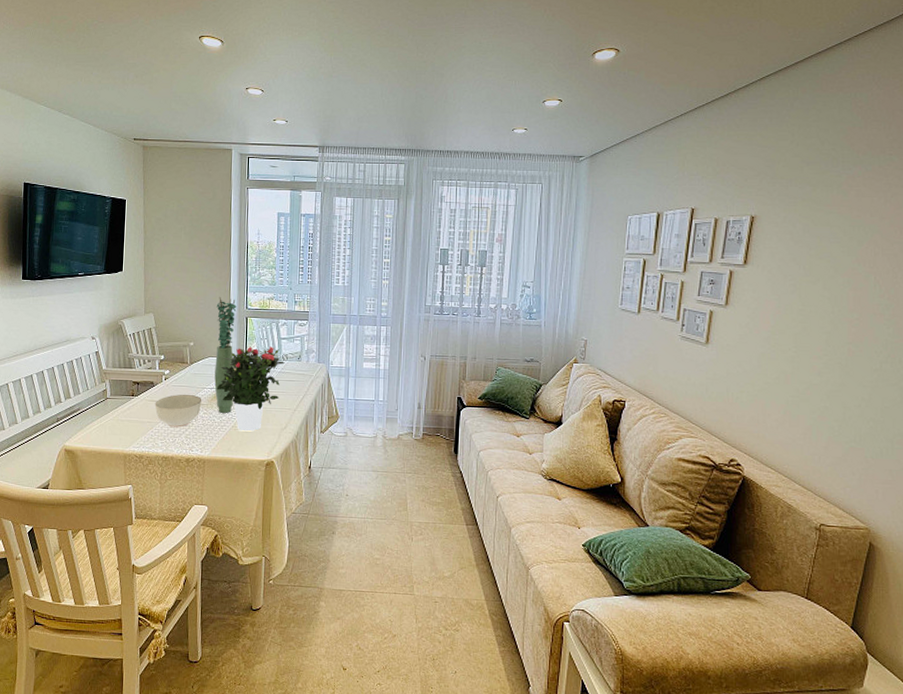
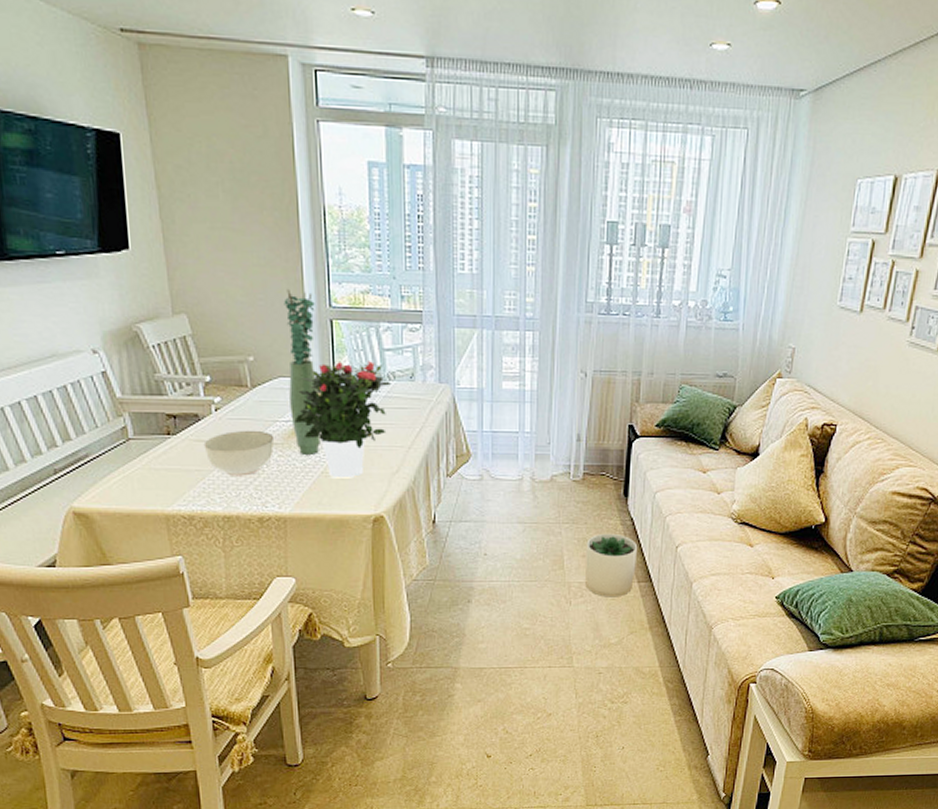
planter: none [423,482,466,537] -> present [584,533,638,597]

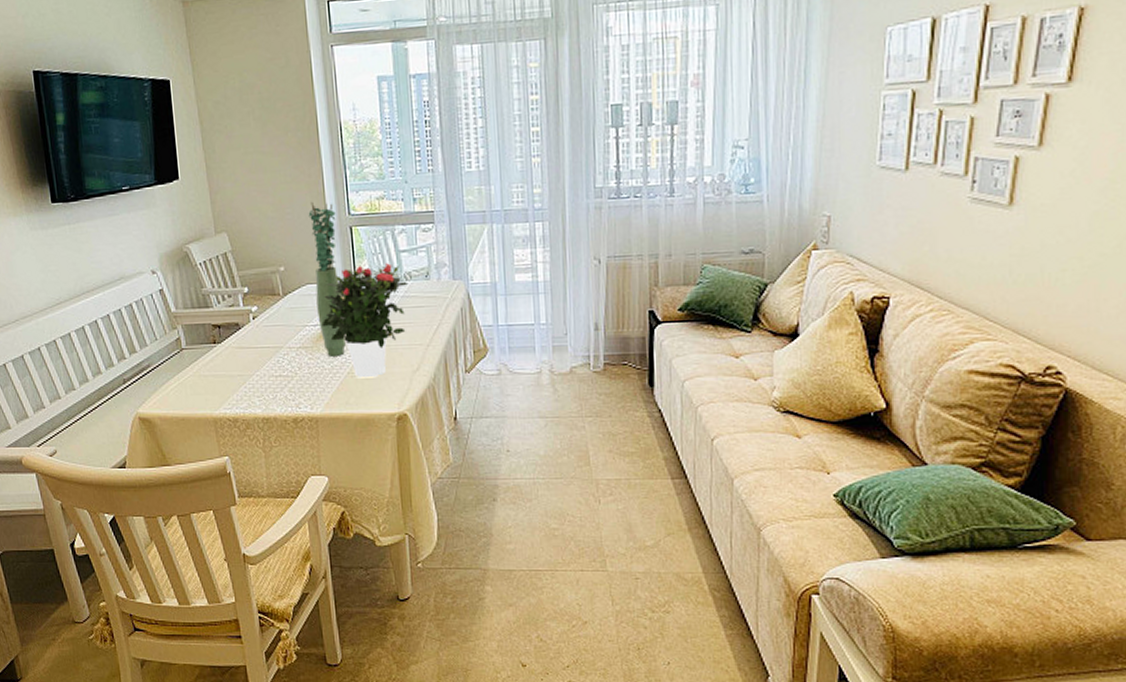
bowl: present [203,430,275,476] -> none [244,335,305,380]
planter: present [584,533,638,597] -> none [611,426,669,496]

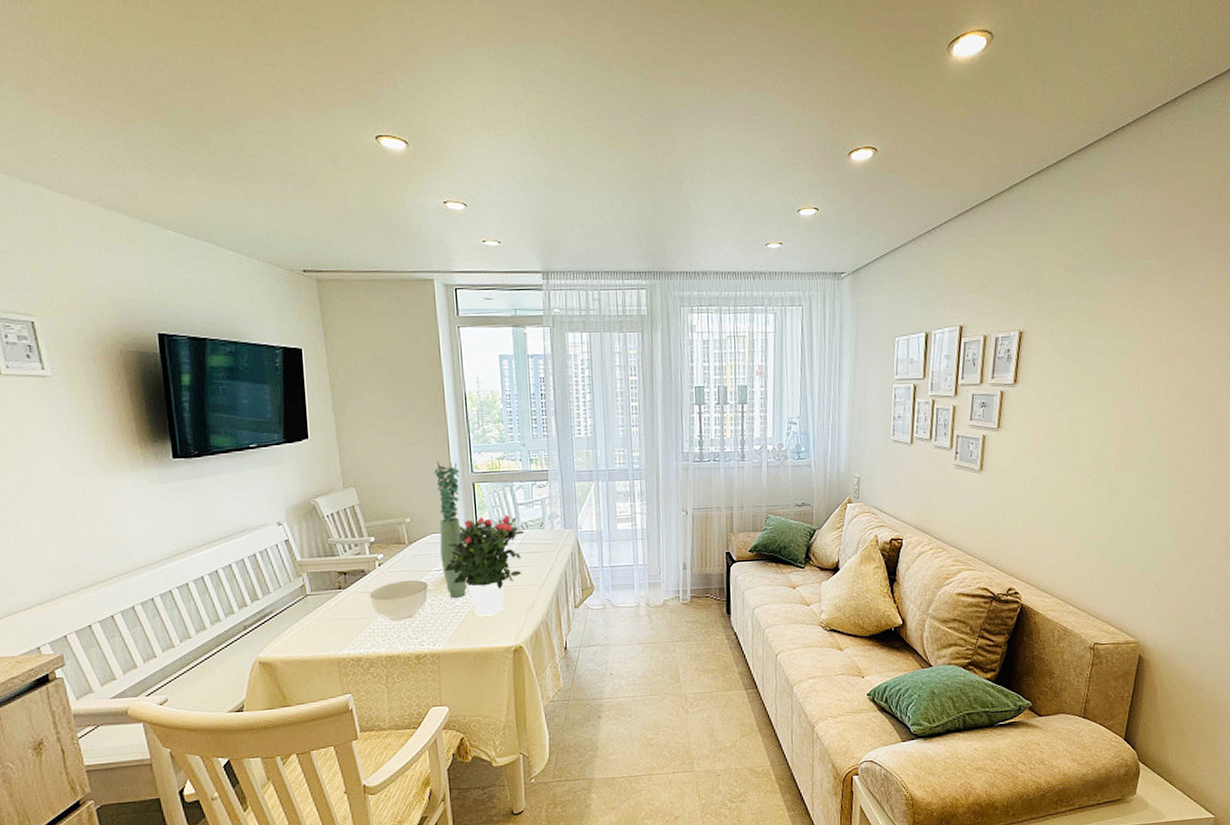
bowl: none [244,335,305,380] -> present [369,580,429,621]

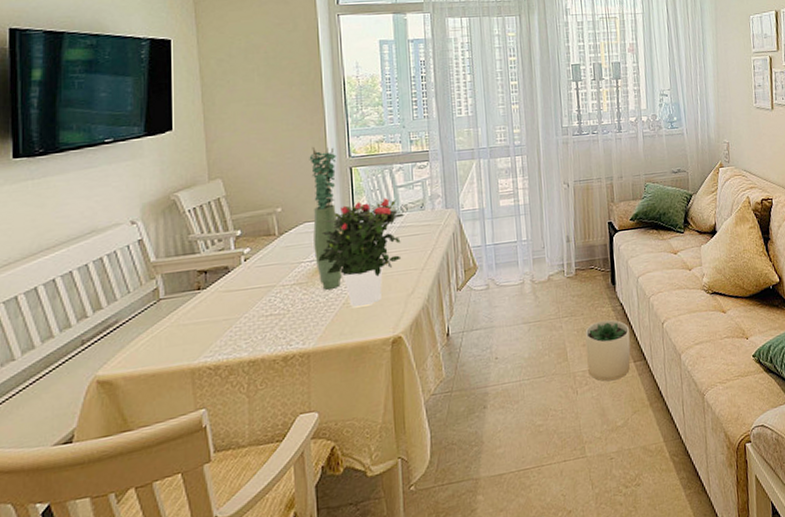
bowl: present [369,580,429,621] -> none [232,273,300,321]
planter: none [697,647,743,705] -> present [585,319,631,382]

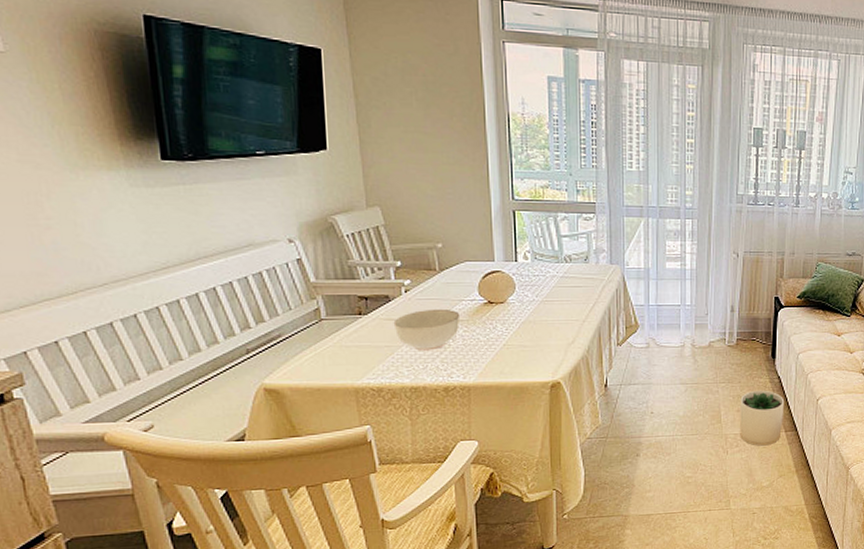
bowl: none [232,273,300,321] -> present [393,308,461,351]
vase: present [309,146,342,290] -> none [470,184,503,329]
potted flower: present [318,198,405,308] -> none [479,246,569,350]

